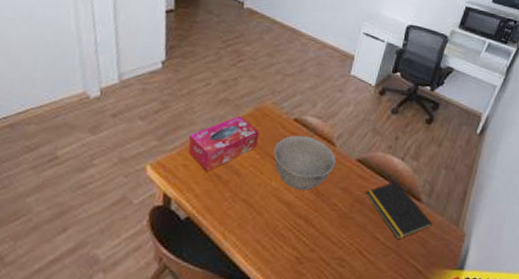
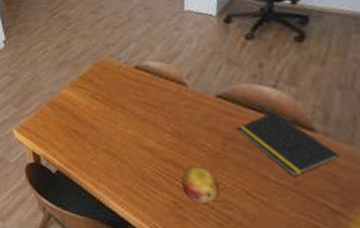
tissue box: present [188,115,260,172] -> none [40,73,105,129]
bowl: present [273,135,336,191] -> none [121,80,193,135]
fruit: none [307,223,340,262] -> present [181,165,220,205]

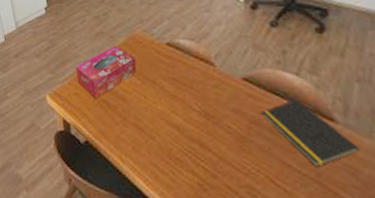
tissue box: none [40,73,105,129] -> present [75,45,137,99]
fruit: present [181,165,220,205] -> none [207,147,244,189]

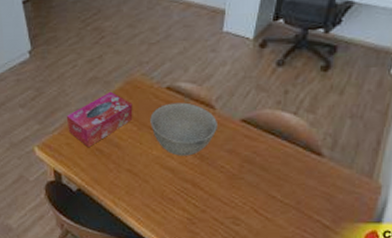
bowl: none [153,58,220,113] -> present [150,102,217,156]
notepad: present [261,99,360,167] -> none [255,138,338,196]

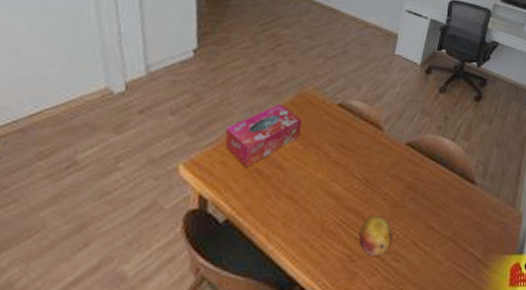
bowl: present [150,102,217,156] -> none [318,121,385,181]
fruit: none [198,185,231,221] -> present [359,215,393,257]

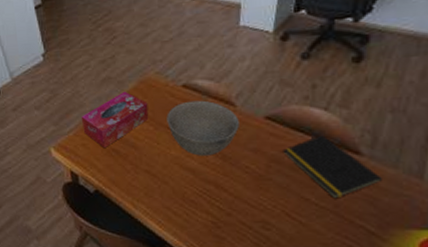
bowl: none [318,121,385,181] -> present [166,100,239,156]
fruit: present [359,215,393,257] -> none [222,187,260,225]
notepad: none [417,164,488,227] -> present [282,135,382,199]

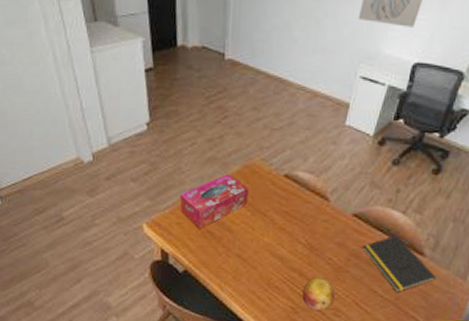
bowl: present [166,100,239,156] -> none [264,191,330,246]
fruit: none [222,187,260,225] -> present [302,276,335,311]

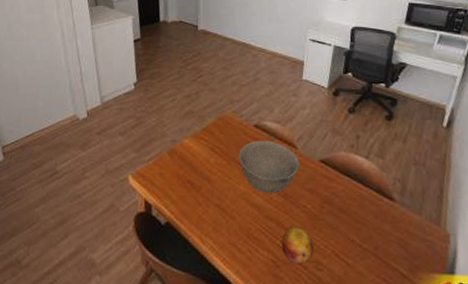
tissue box: present [179,173,249,230] -> none [161,125,223,180]
bowl: none [264,191,330,246] -> present [239,140,299,193]
notepad: present [362,235,436,292] -> none [333,180,410,241]

